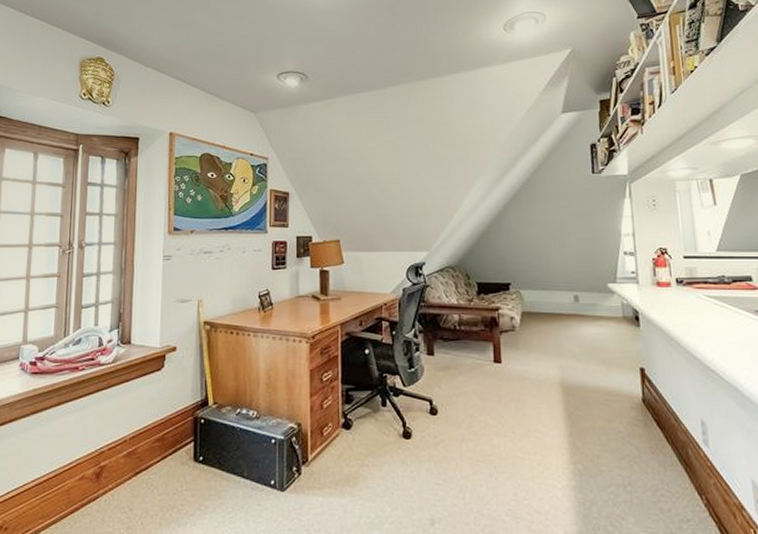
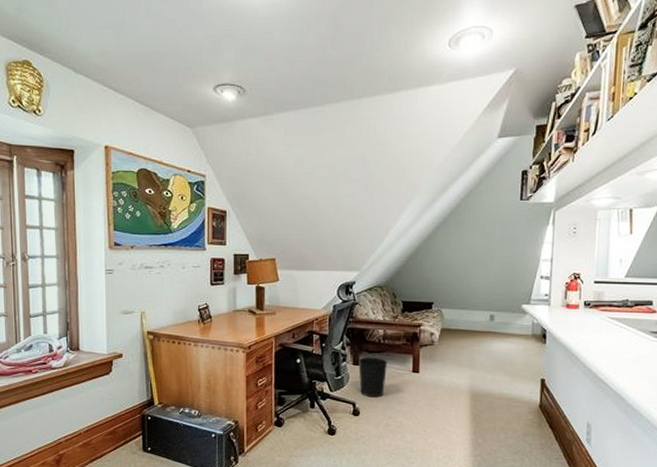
wastebasket: none [433,346,466,393] -> present [358,357,388,397]

